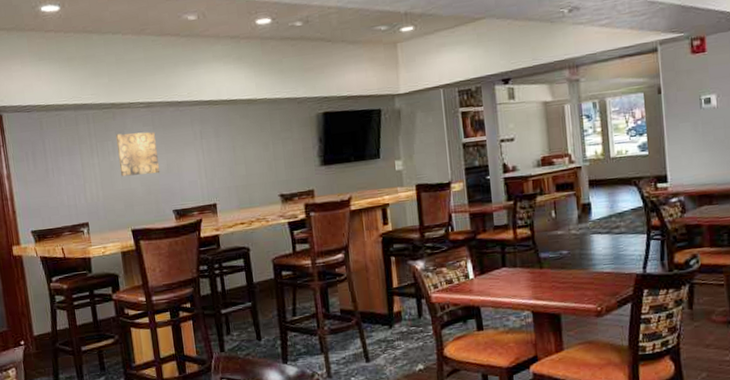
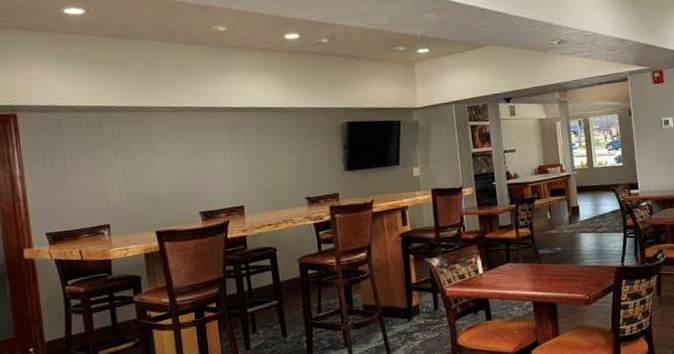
wall art: present [115,132,161,177] -> none [141,135,187,179]

